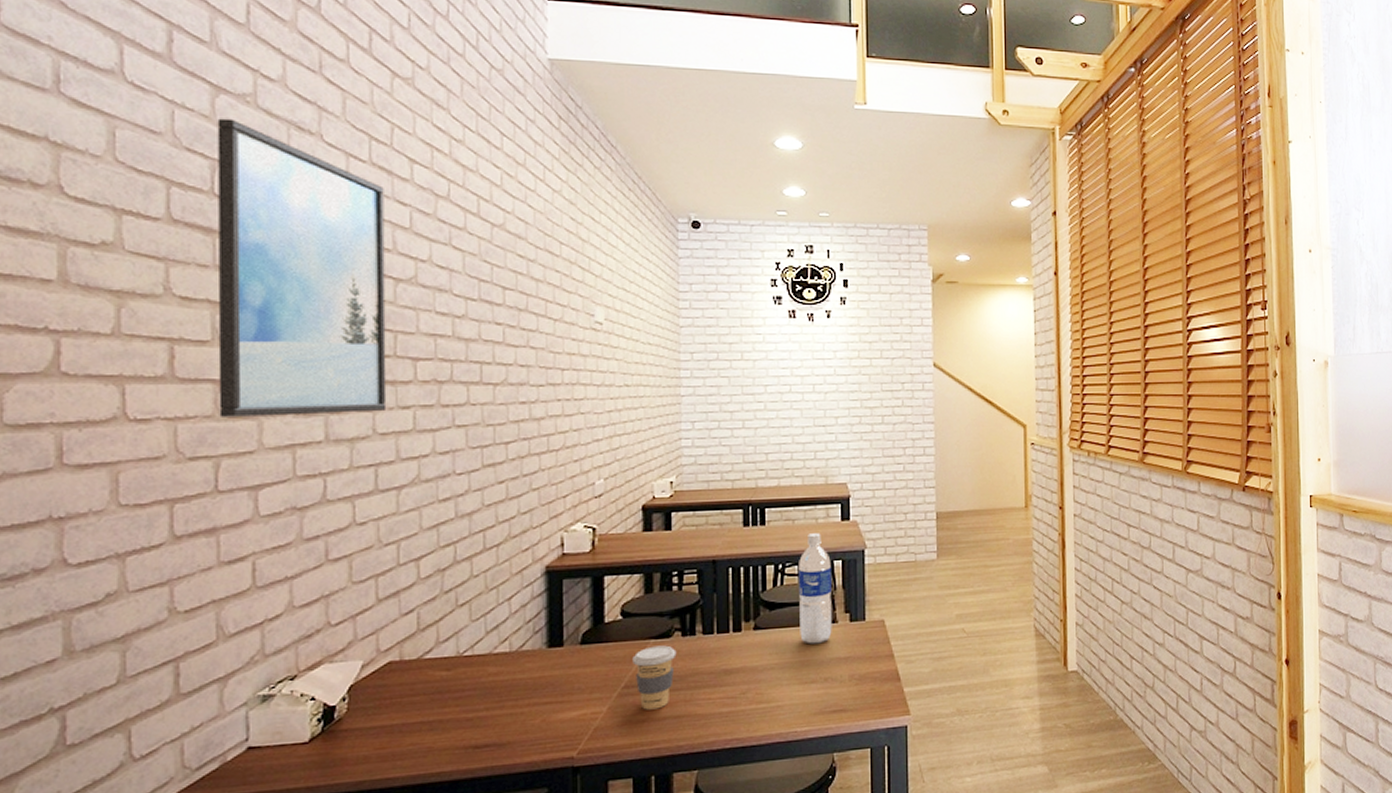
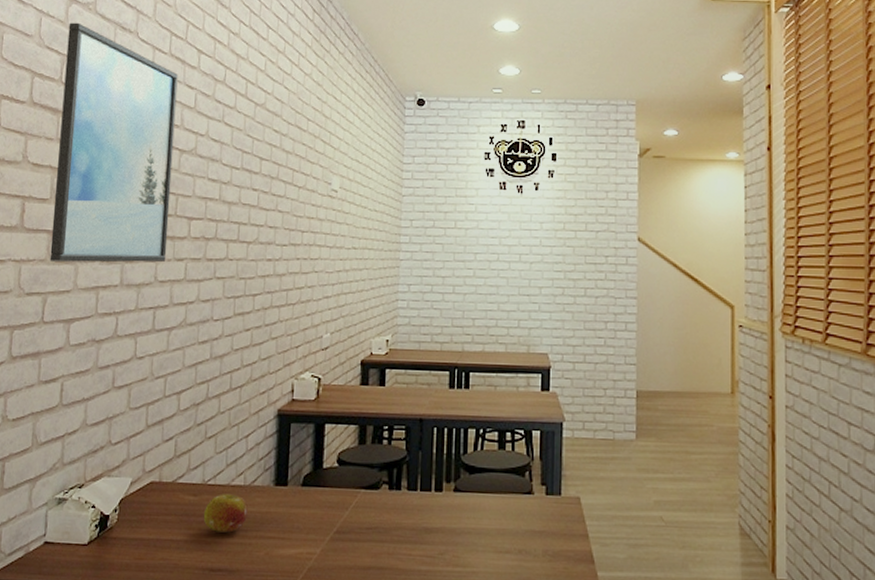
fruit: none [460,663,516,706] -> present [203,494,248,533]
coffee cup: present [632,645,677,710] -> none [345,496,383,558]
water bottle: present [799,533,832,644] -> none [497,401,530,514]

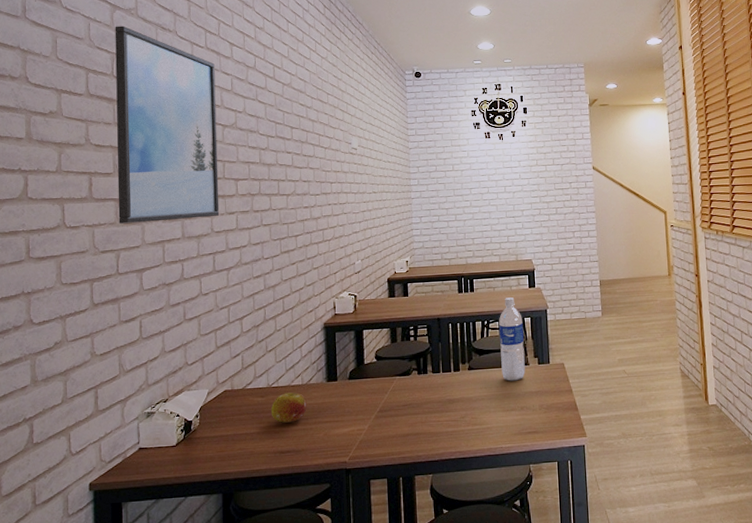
water bottle: none [497,401,530,514] -> present [499,297,525,381]

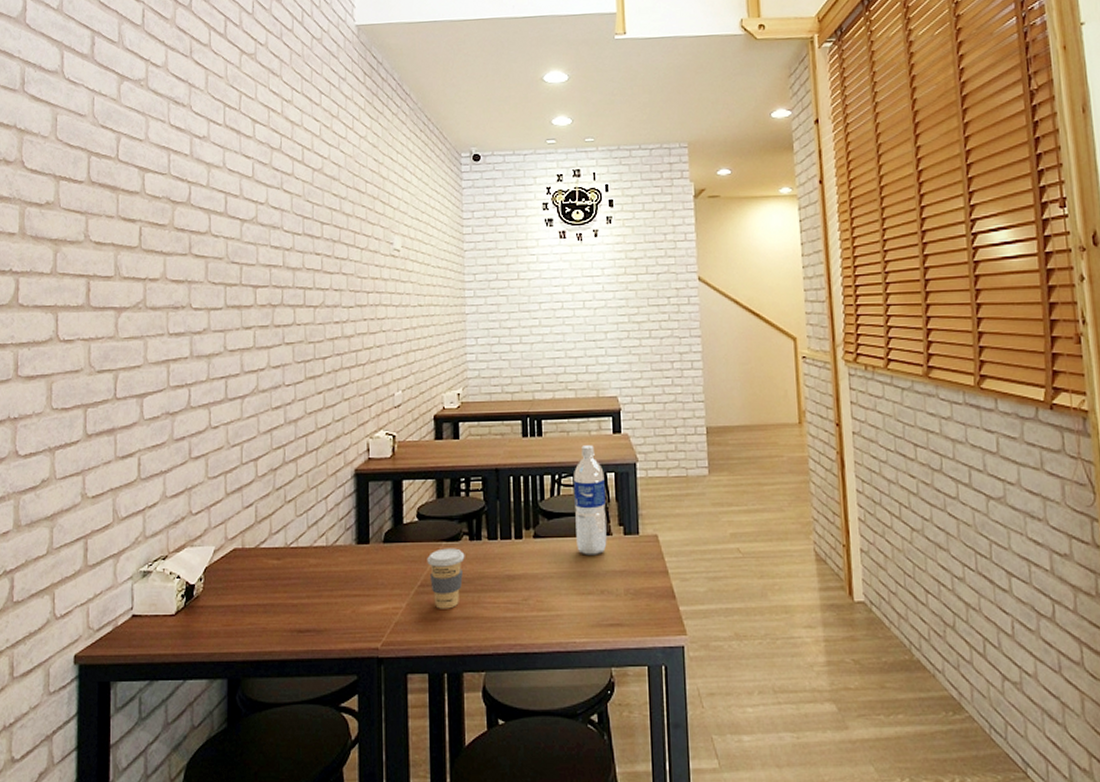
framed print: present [115,25,220,224] -> none [118,99,234,338]
fruit: present [270,392,307,423] -> none [288,555,332,594]
coffee cup: none [384,381,415,429] -> present [427,548,465,609]

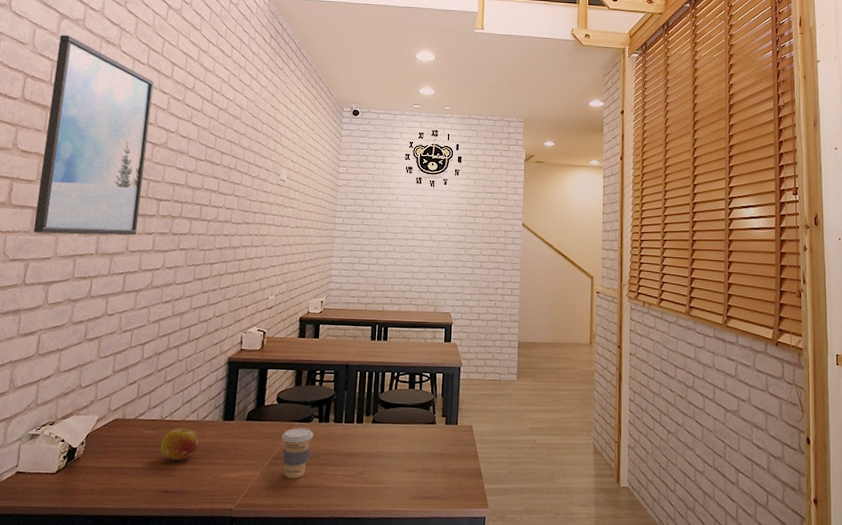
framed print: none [118,99,234,338] -> present [33,35,154,236]
fruit: none [288,555,332,594] -> present [160,428,199,460]
water bottle: present [574,445,607,555] -> none [406,350,434,440]

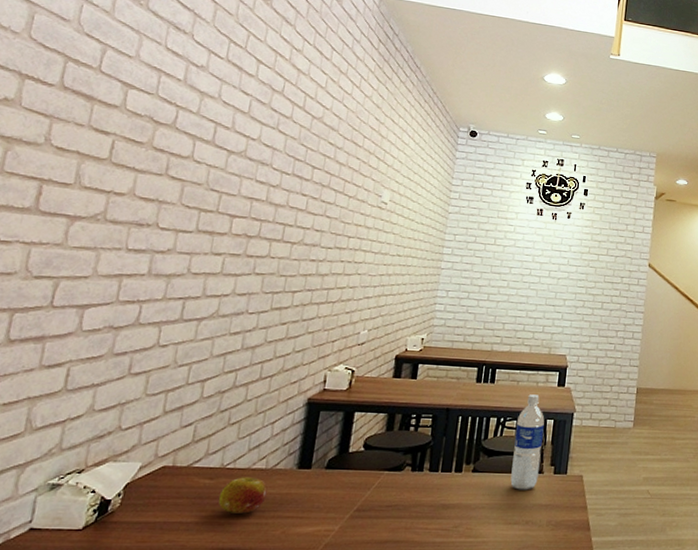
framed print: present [33,35,154,236] -> none [66,14,234,255]
coffee cup: present [281,428,314,479] -> none [366,477,405,533]
water bottle: none [406,350,434,440] -> present [510,394,545,490]

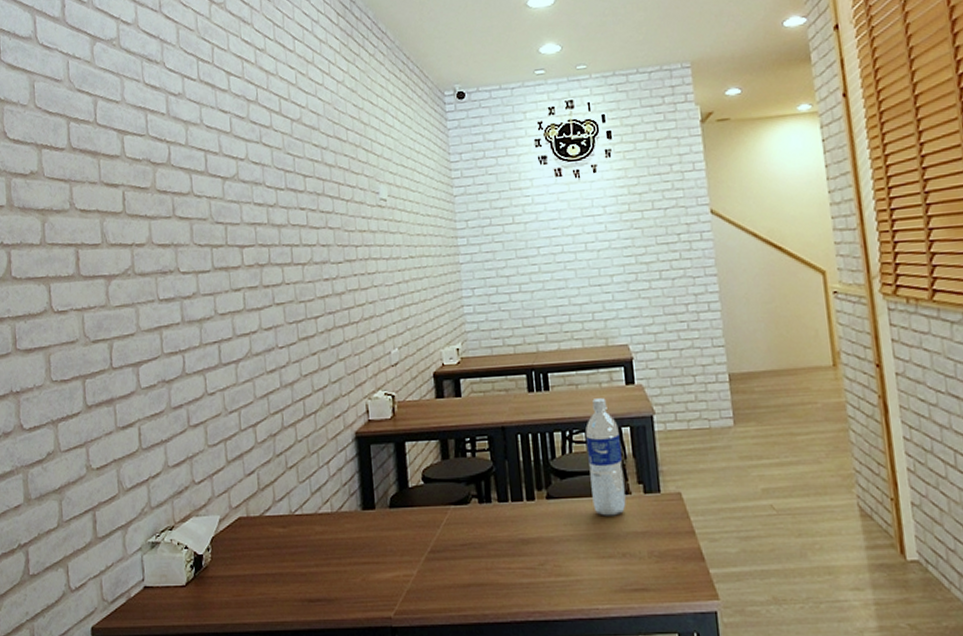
fruit: present [218,477,267,514] -> none [294,522,339,562]

